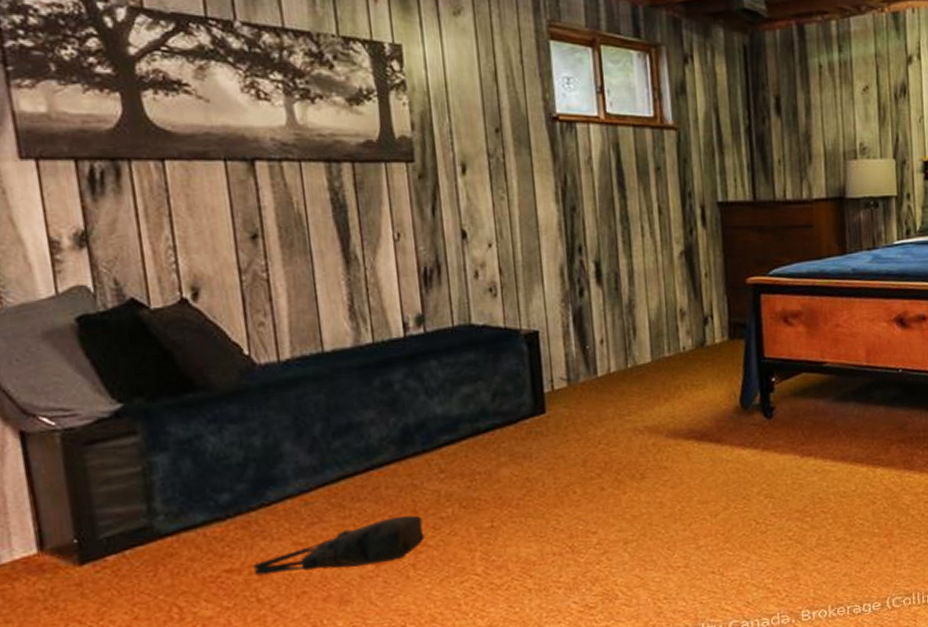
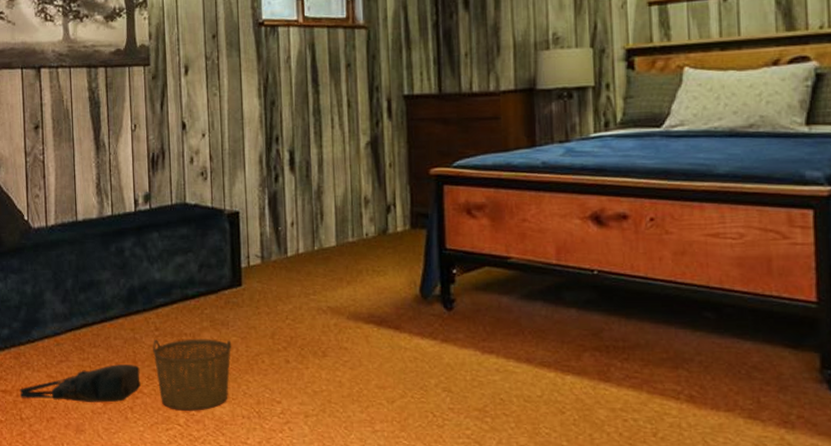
basket: none [437,473,536,560] -> present [153,339,231,412]

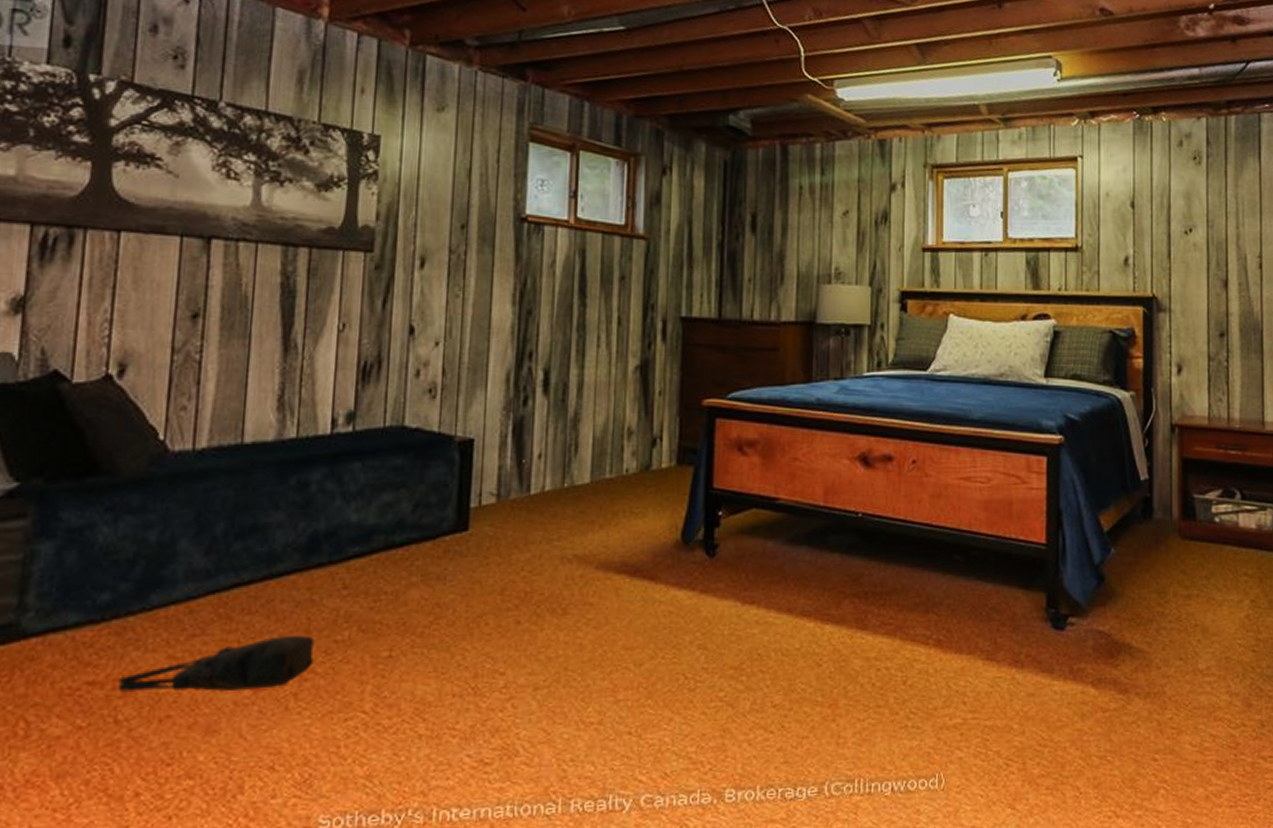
basket: present [153,339,231,412] -> none [336,598,447,694]

